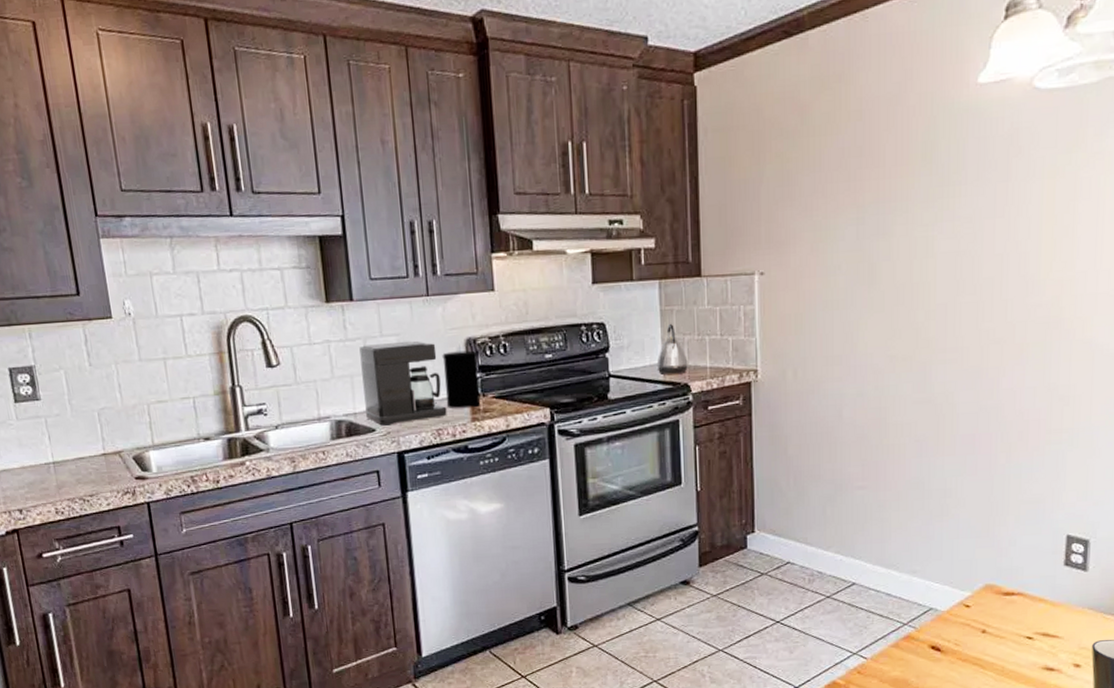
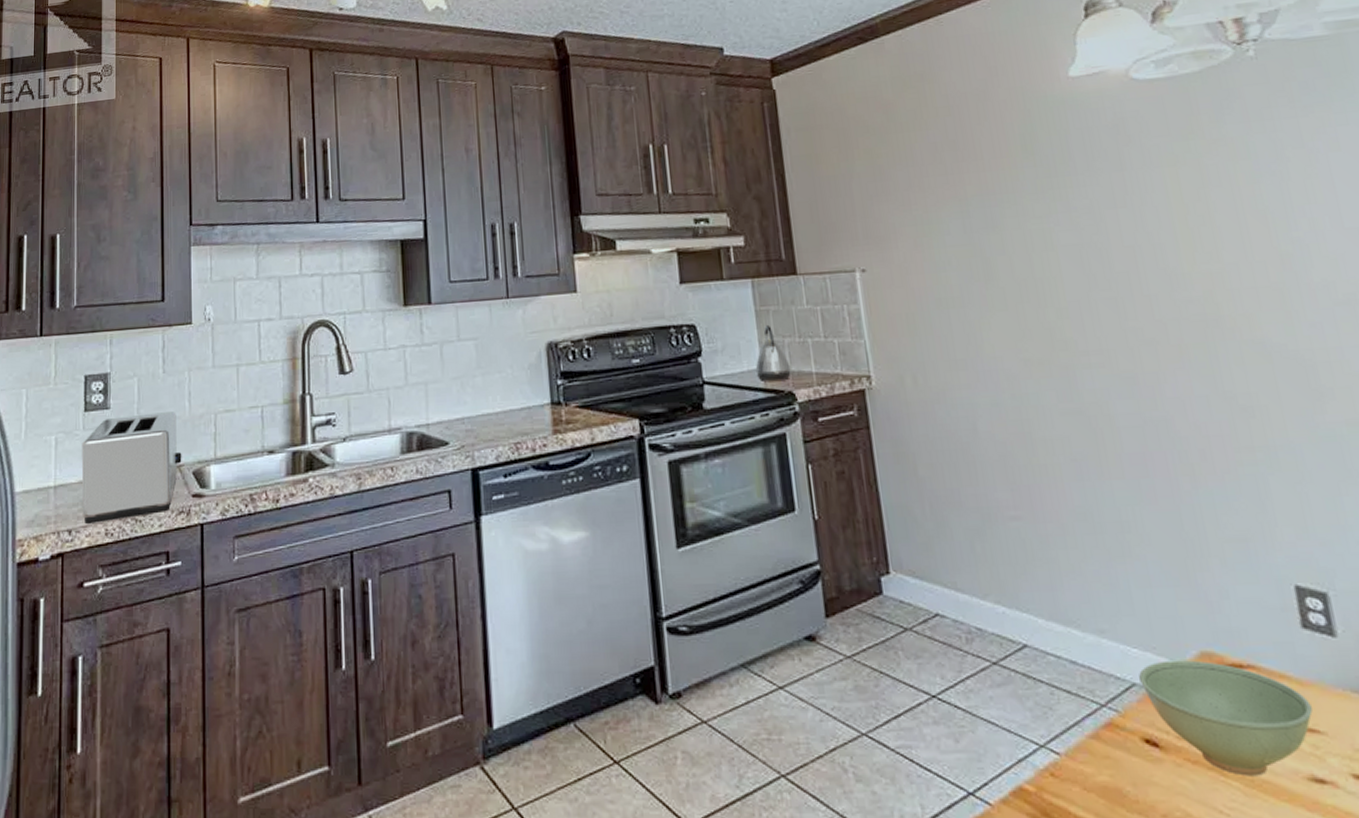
toaster: none [17,402,121,505] -> present [81,412,182,525]
coffee maker: present [359,341,447,426] -> none [435,345,526,438]
canister: present [442,350,480,409] -> none [522,355,562,420]
bowl: none [936,590,1057,668] -> present [1139,660,1313,776]

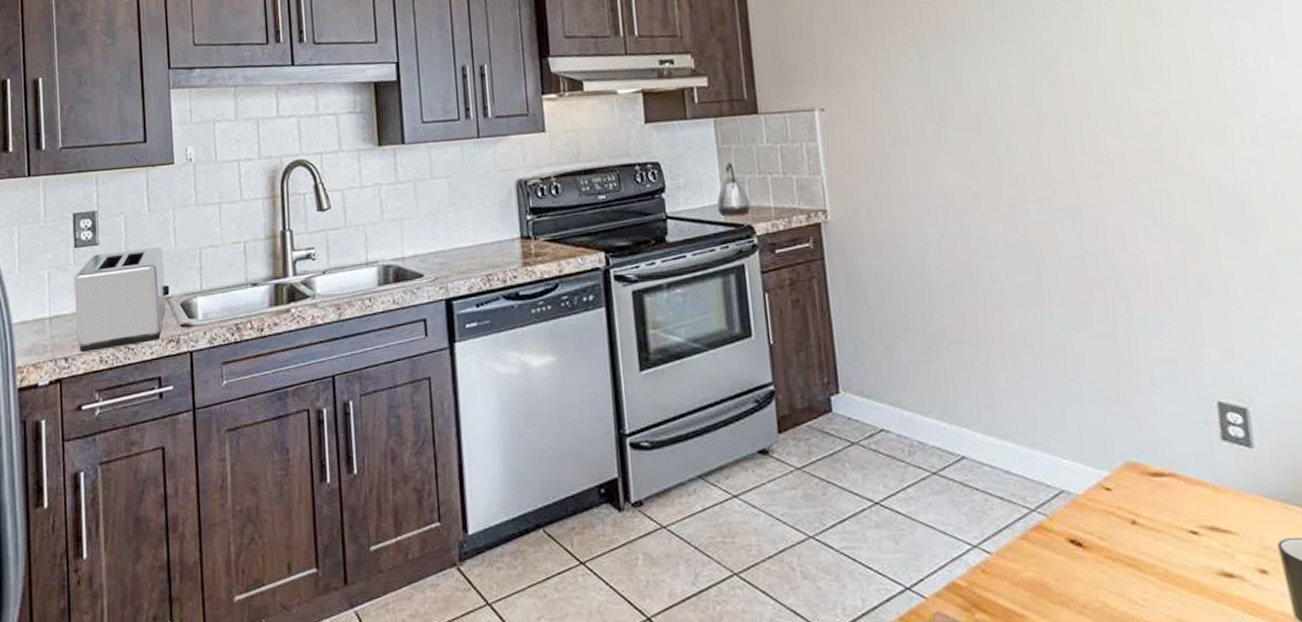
bowl: present [1139,660,1313,776] -> none [1067,469,1226,572]

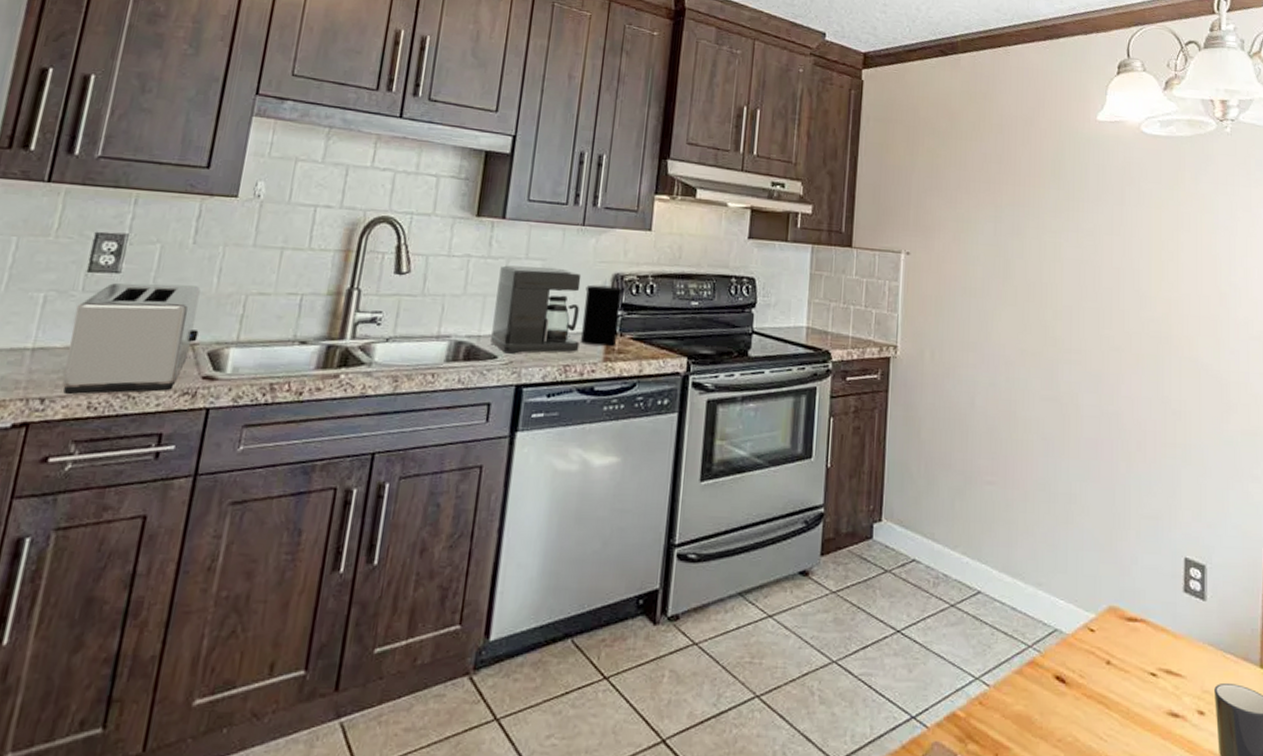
coffee maker: none [410,183,497,271] -> present [490,265,582,354]
canister: none [492,192,531,253] -> present [580,284,623,347]
kettle: present [716,162,751,217] -> none [800,287,832,340]

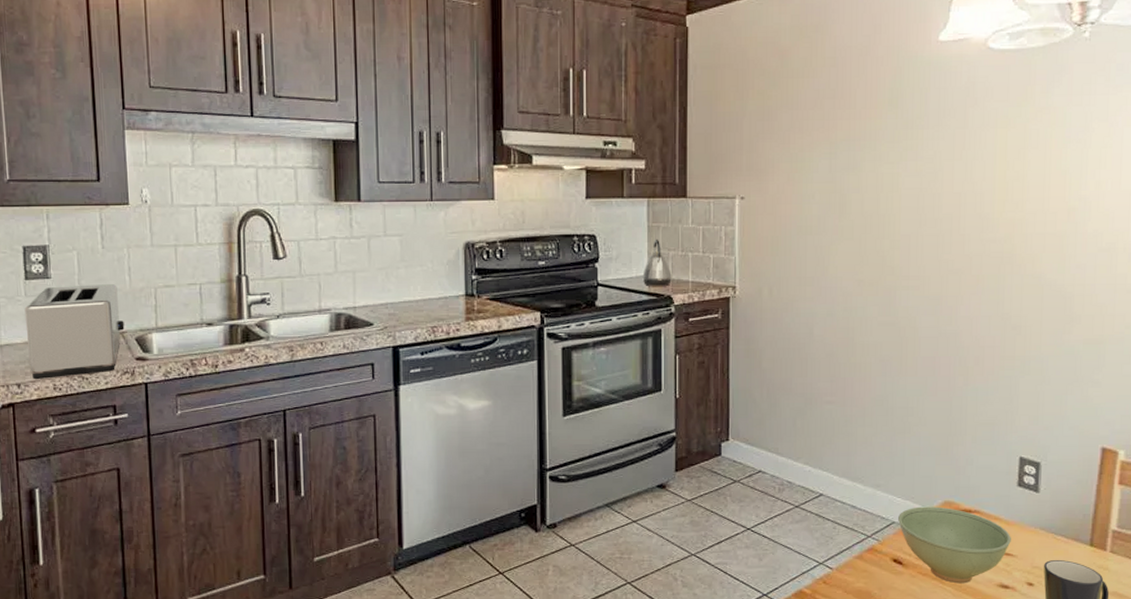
coffee maker: present [490,265,582,354] -> none [363,241,443,320]
canister: present [580,284,623,347] -> none [441,254,475,308]
kettle: none [800,287,832,340] -> present [642,239,672,287]
bowl: none [1061,612,1179,710] -> present [898,506,1011,584]

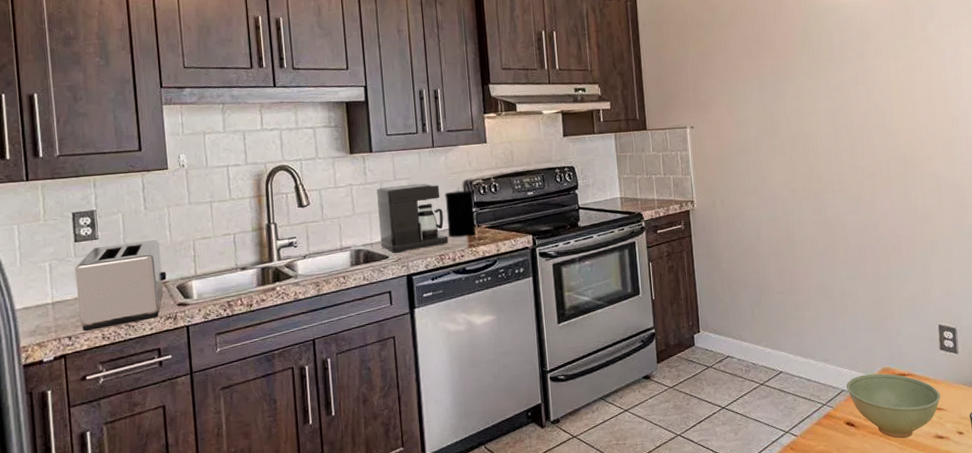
coffee maker: none [363,241,443,320] -> present [377,183,449,253]
canister: none [441,254,475,308] -> present [444,190,475,238]
kettle: present [642,239,672,287] -> none [615,166,640,207]

